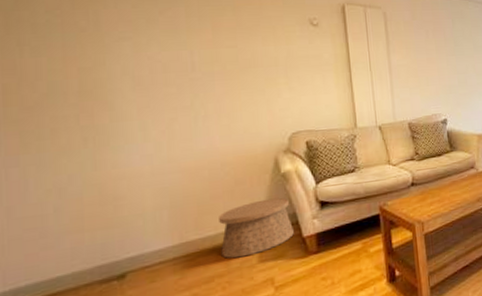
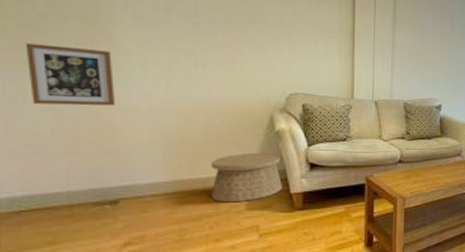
picture frame: none [27,120,119,186] -> present [25,43,116,106]

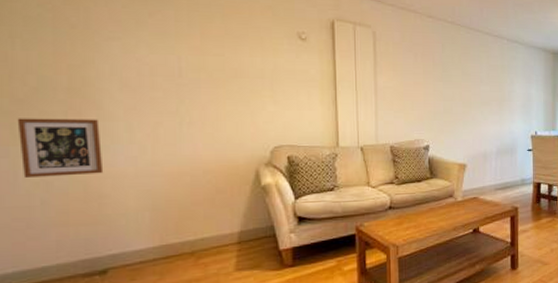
basket: present [211,152,282,203] -> none [199,209,271,265]

